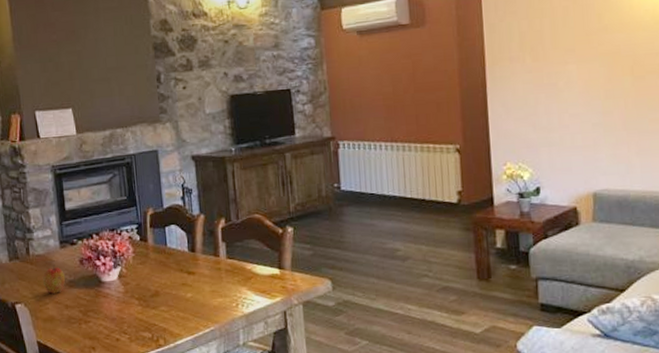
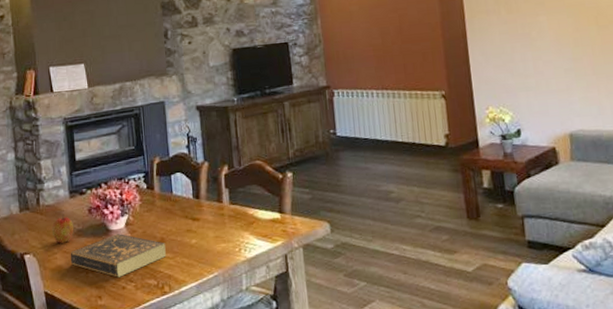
book: none [62,286,161,329] -> present [70,234,166,278]

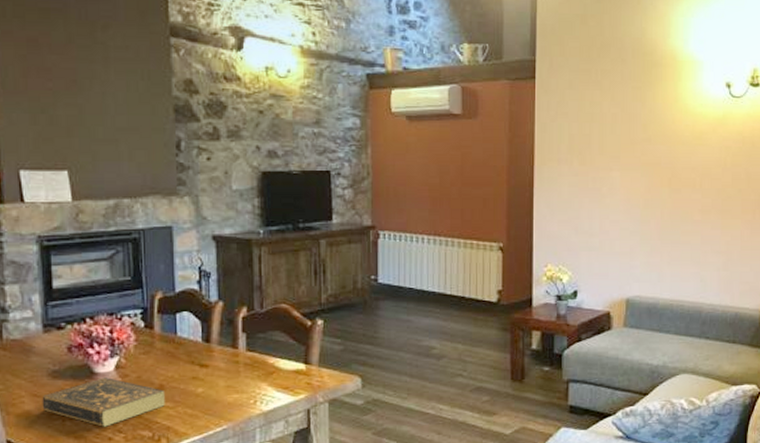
apple: present [52,214,73,244] -> none [19,351,47,386]

